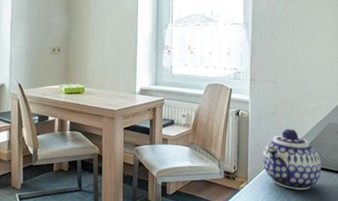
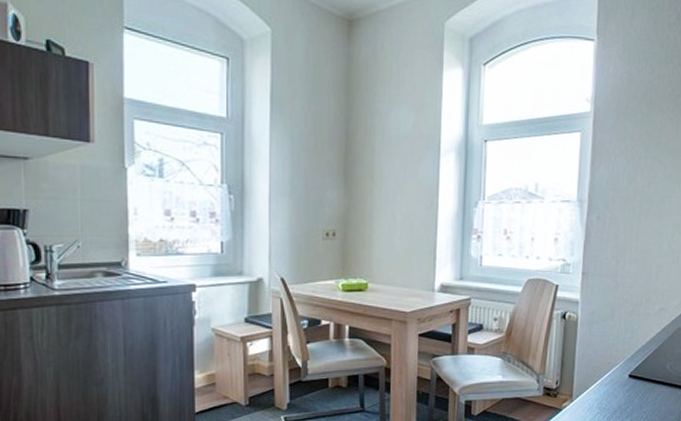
teapot: present [262,129,321,190] -> none [592,335,665,409]

